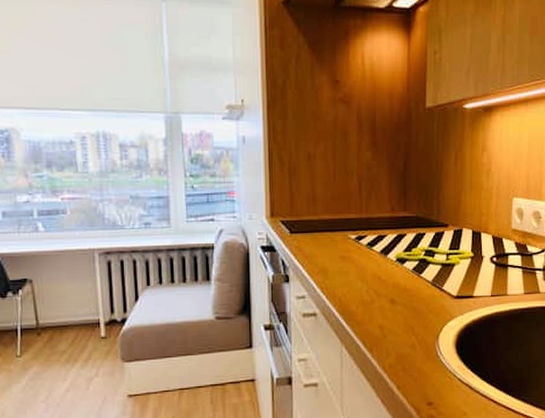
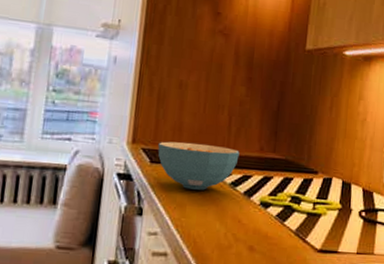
cereal bowl: none [295,210,372,254] -> present [157,141,240,190]

